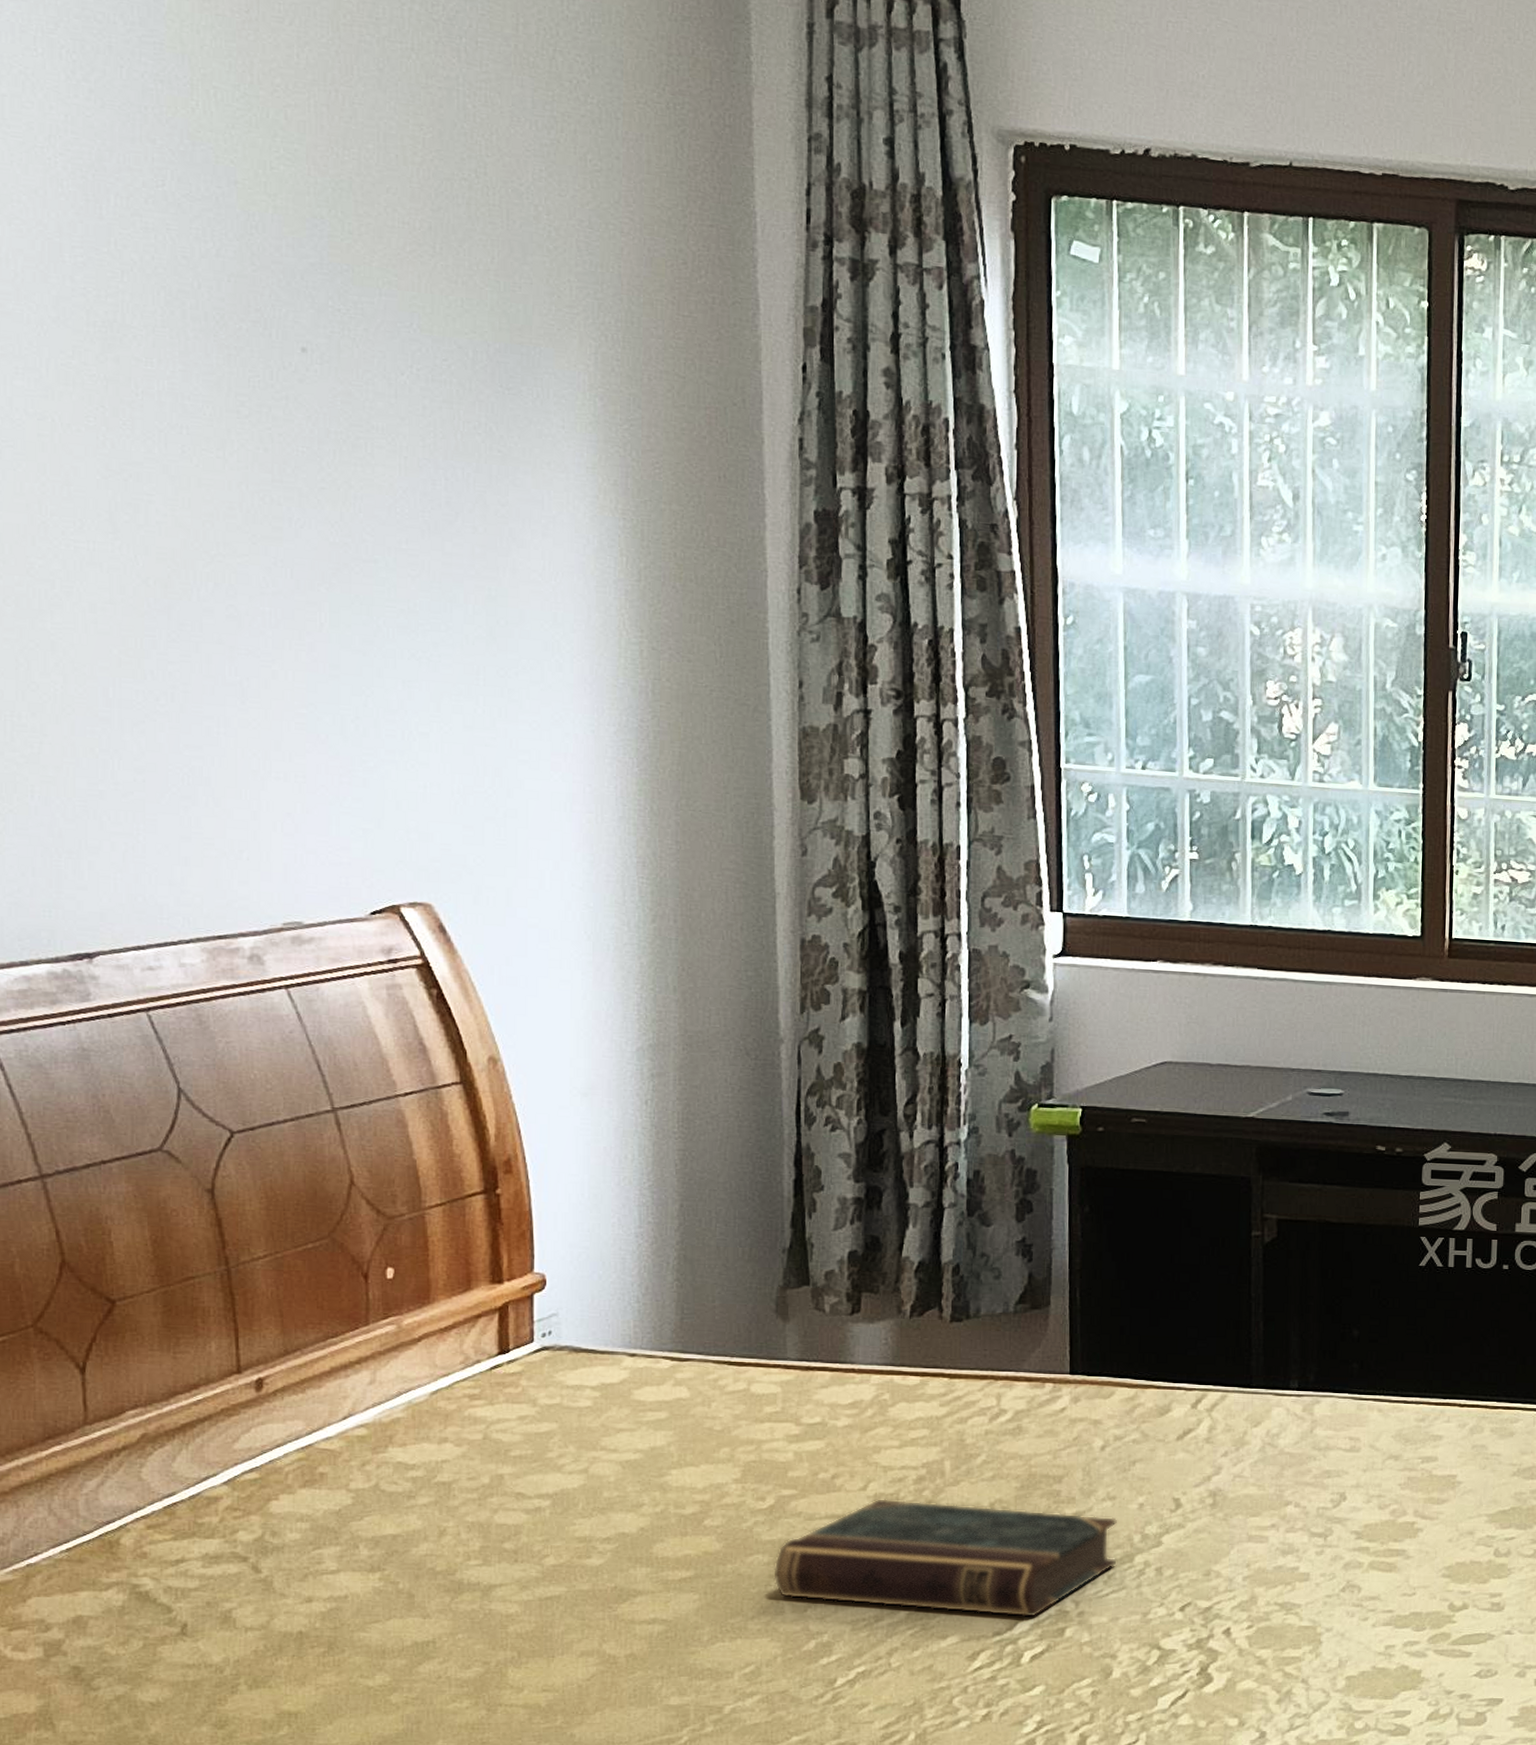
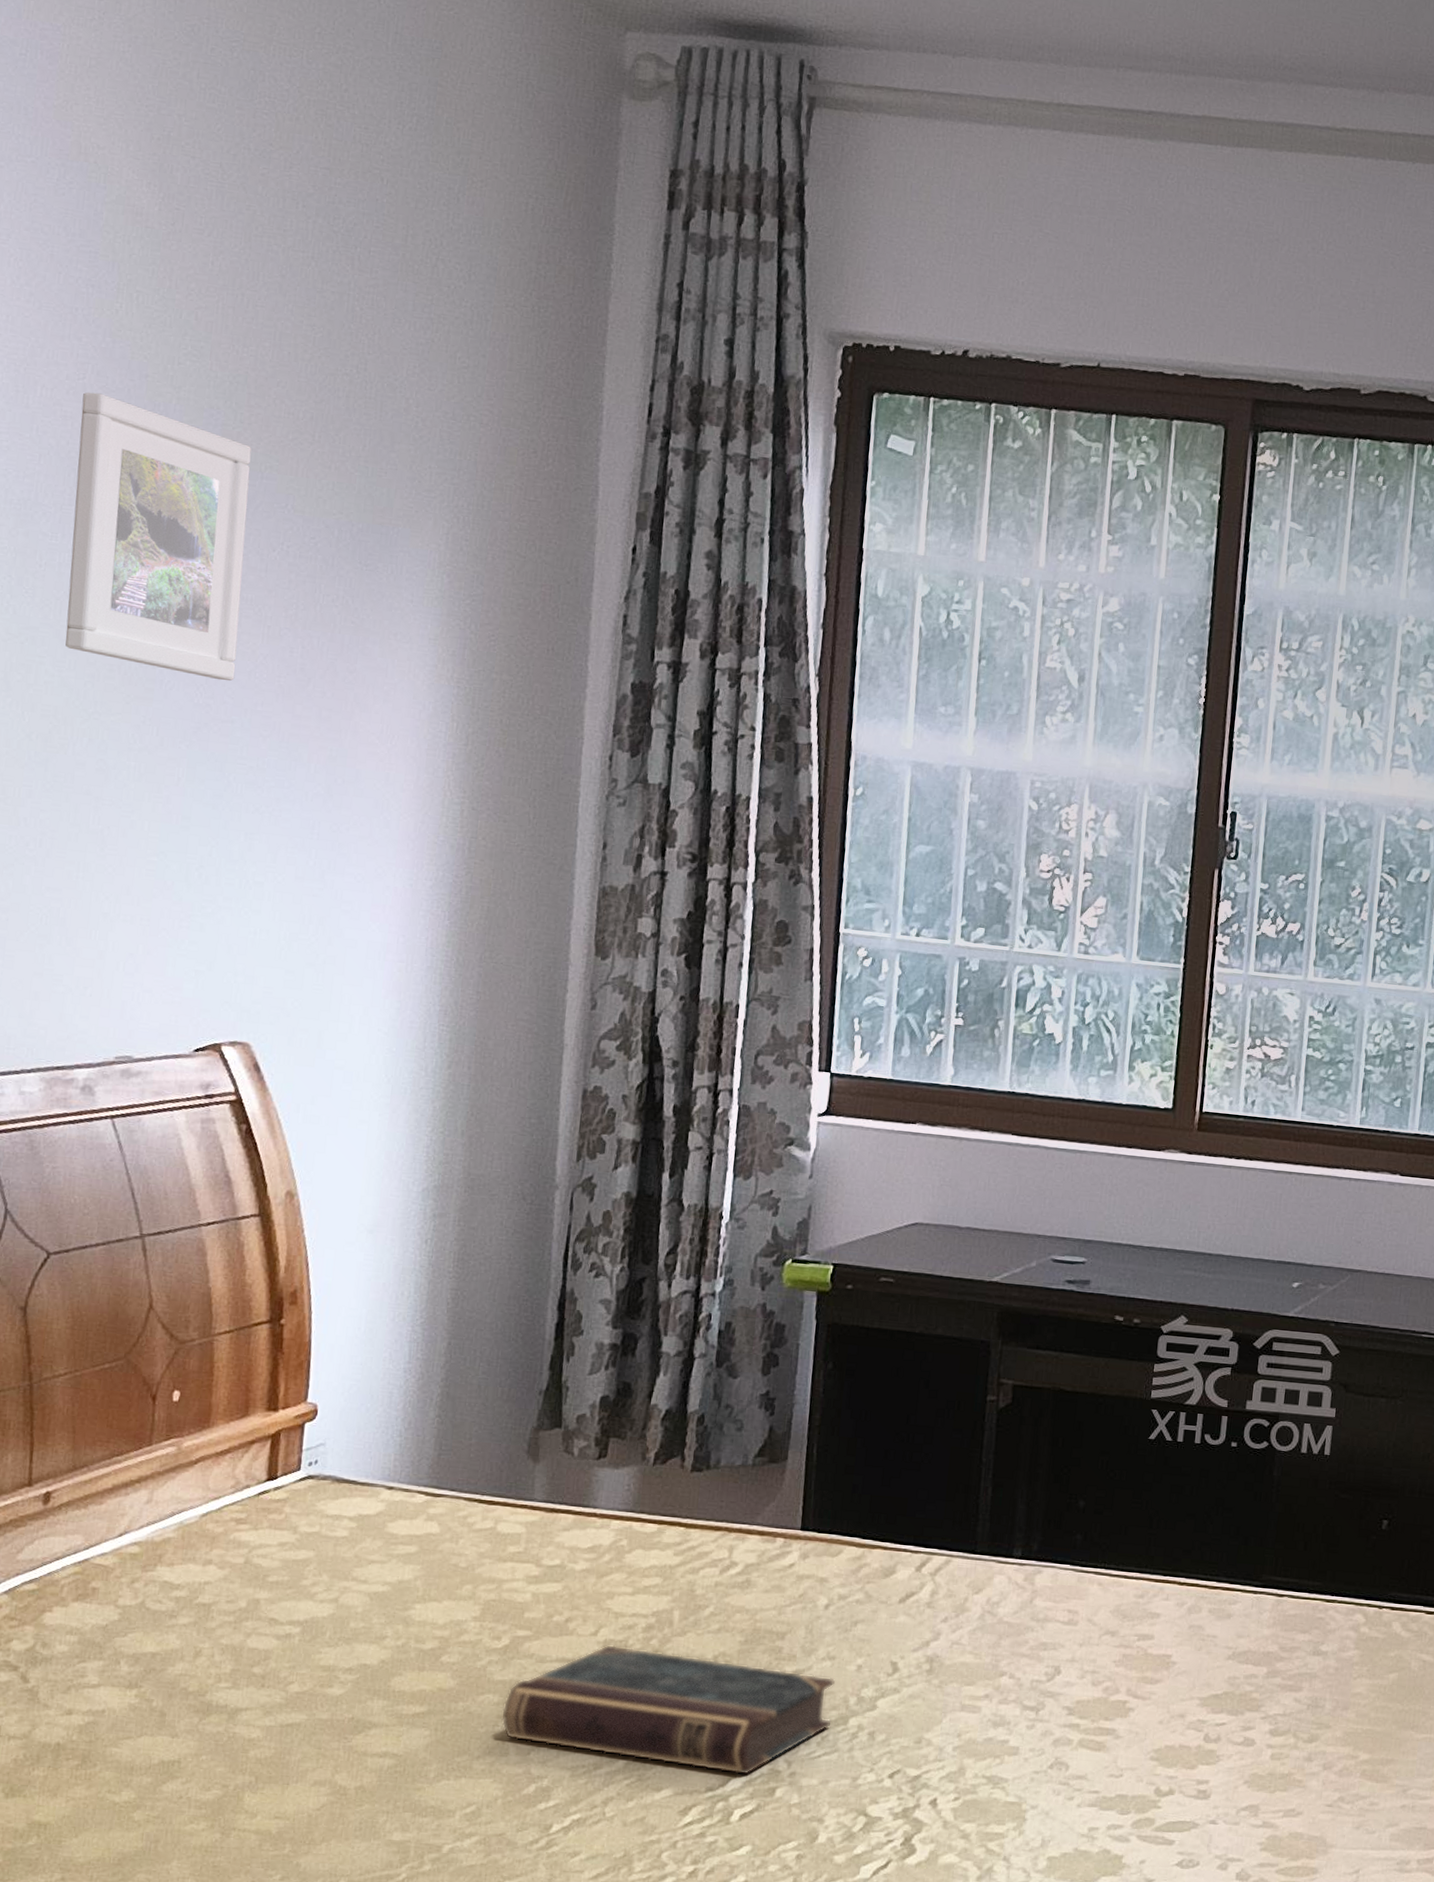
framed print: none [164,200,373,518] -> present [65,392,252,681]

